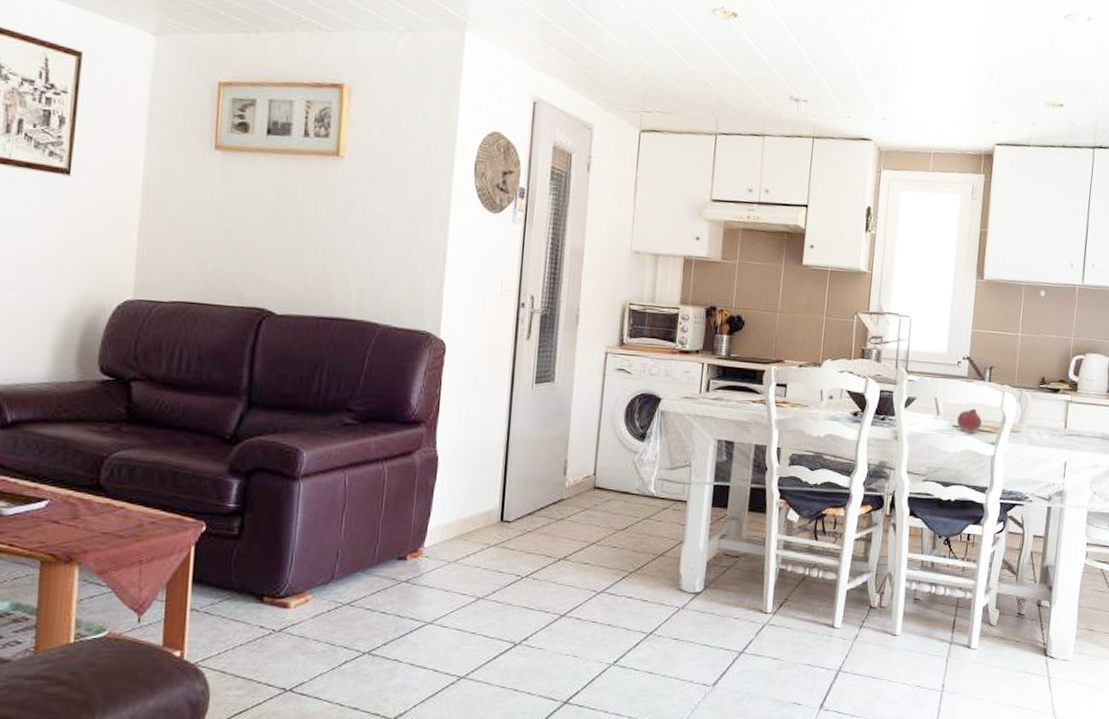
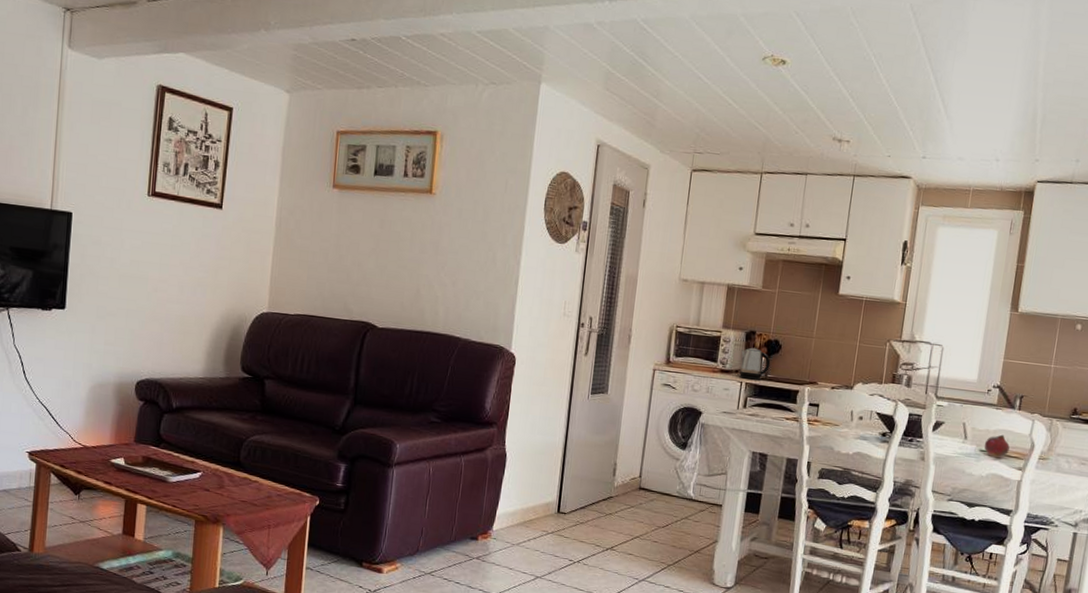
kettle: none [700,324,734,362] -> present [739,347,771,381]

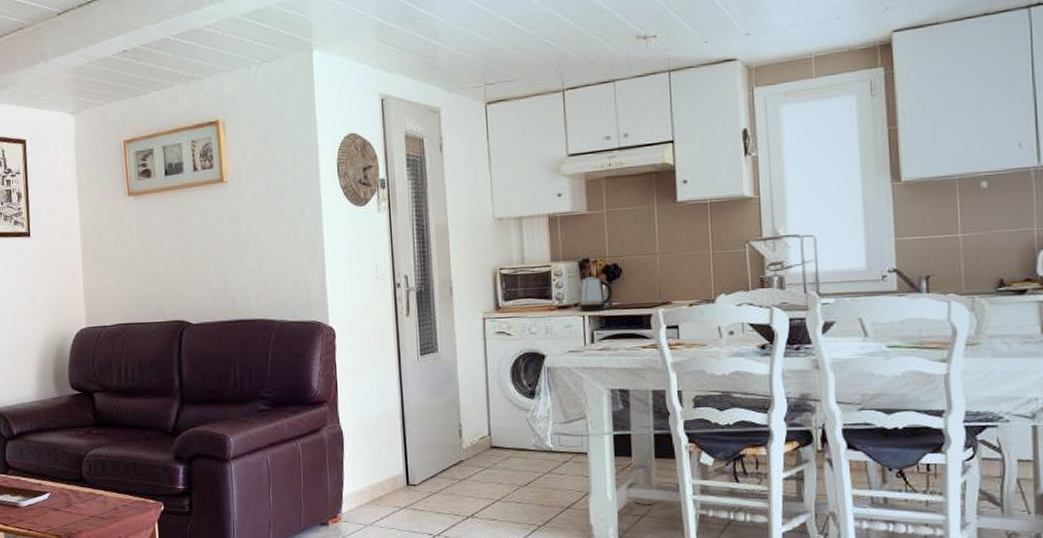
fruit: present [984,434,1010,458] -> none [891,324,925,353]

